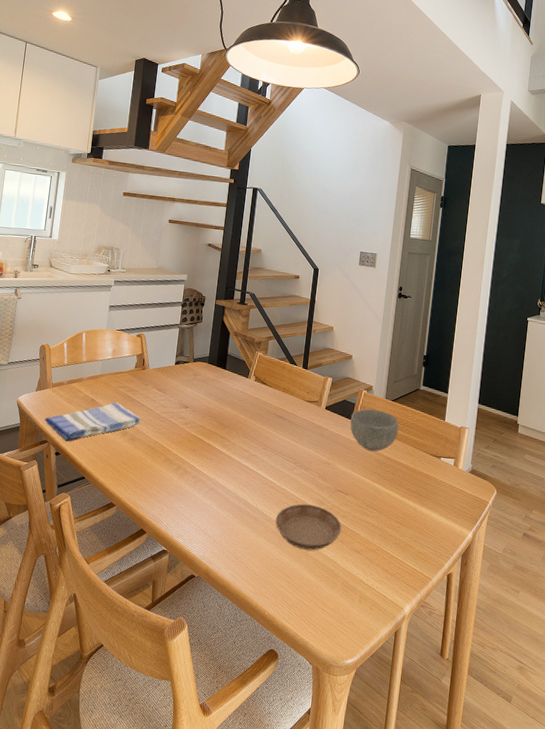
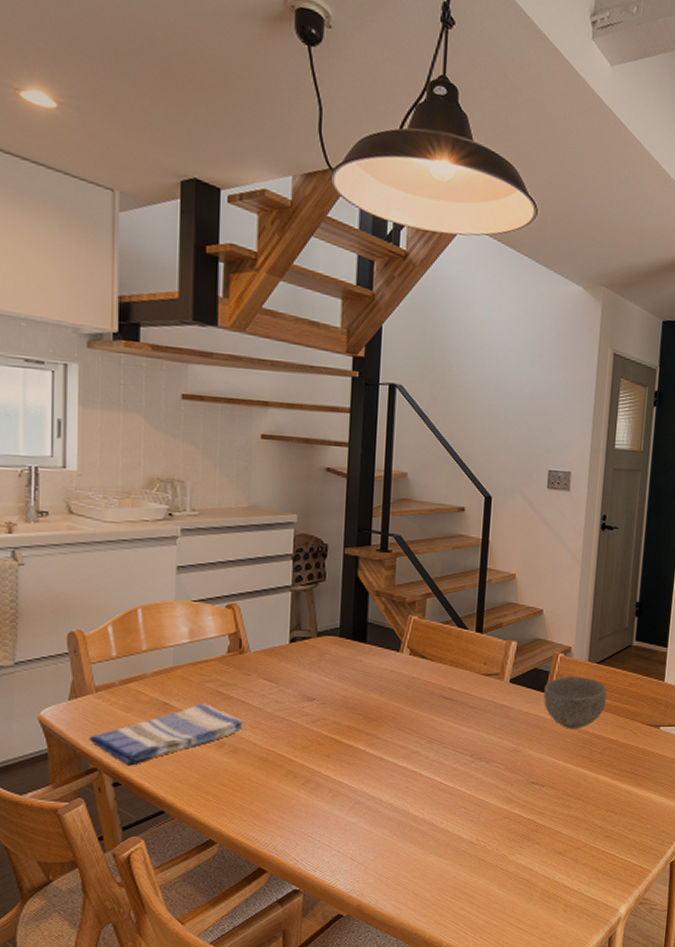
saucer: present [275,504,342,551] -> none [449,805,538,861]

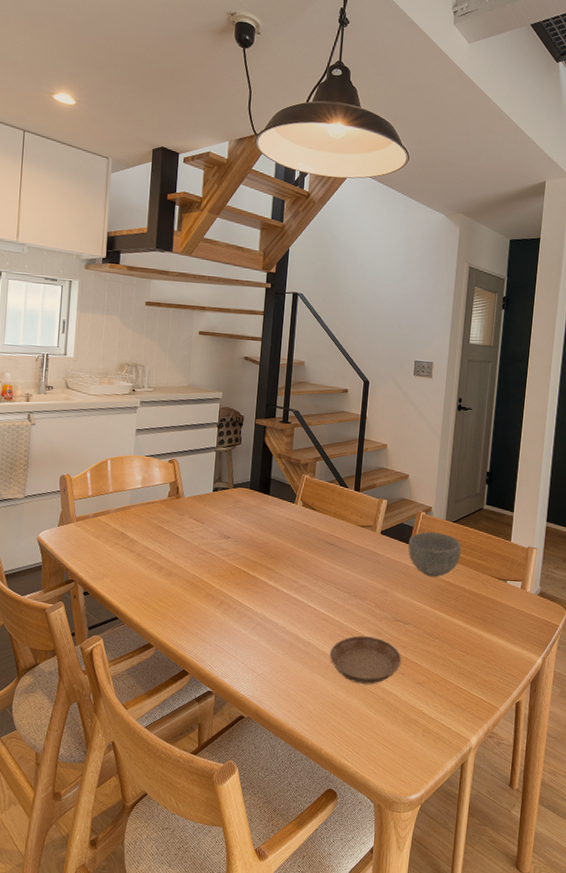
dish towel: present [89,703,243,766] -> none [70,535,177,580]
saucer: none [449,805,538,861] -> present [329,636,402,685]

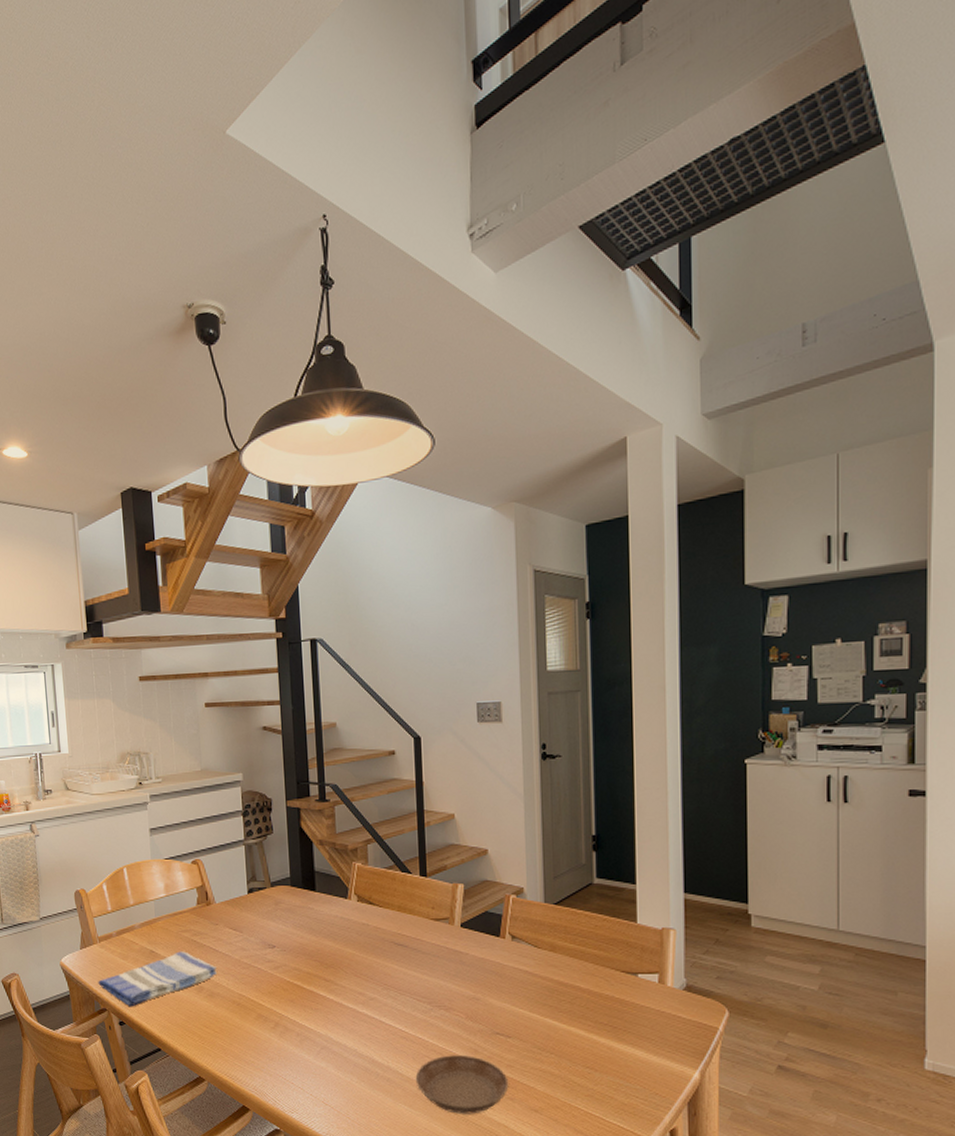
dish towel: none [70,535,177,580] -> present [98,951,217,1007]
bowl: present [408,532,462,578] -> none [499,919,571,976]

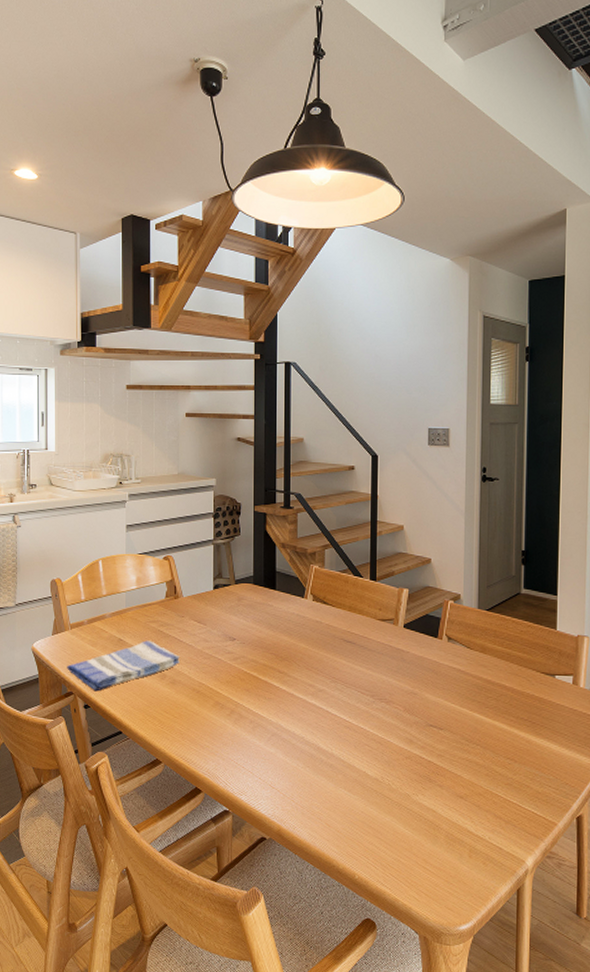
saucer: present [415,1055,509,1114] -> none [355,744,439,799]

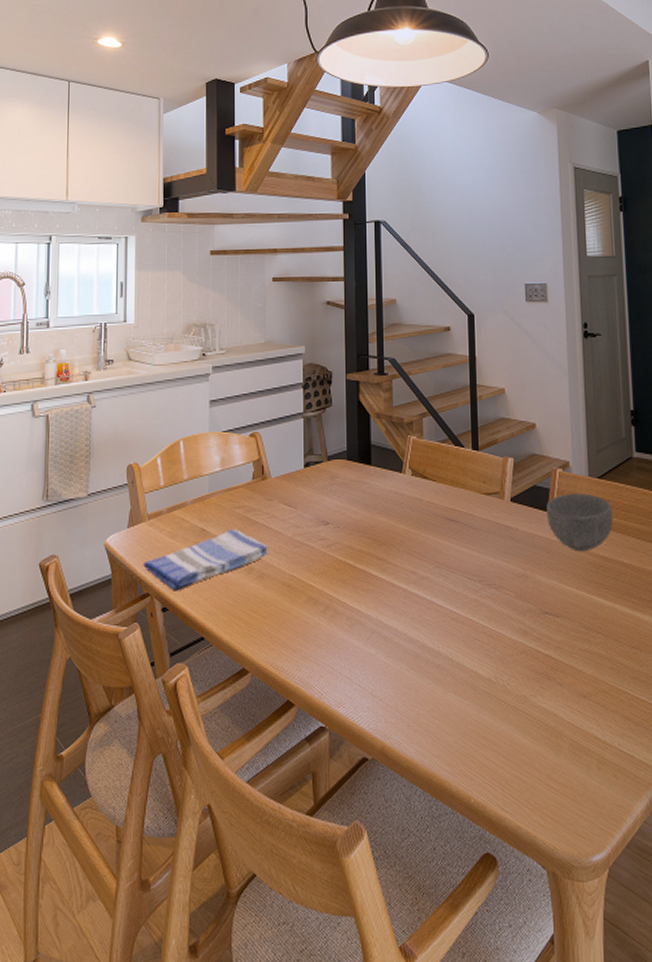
bowl: none [437,623,499,675] -> present [547,493,614,552]

